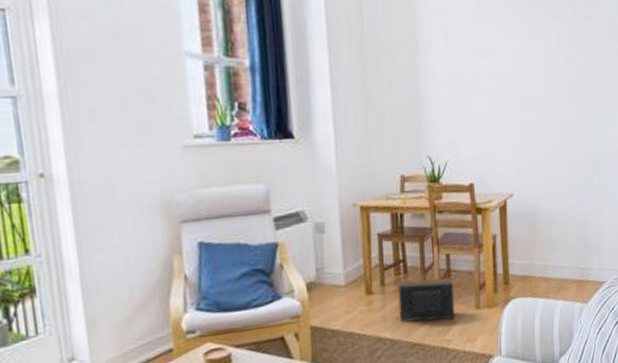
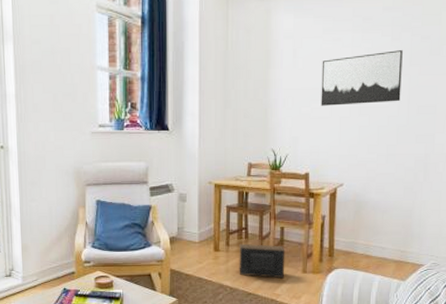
wall art: none [478,31,567,100] -> present [321,50,403,106]

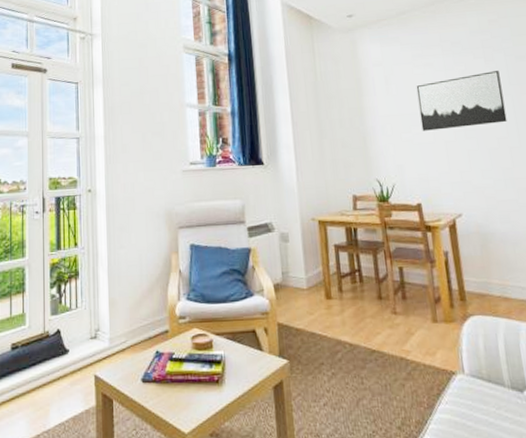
speaker: present [239,243,285,279] -> none [354,288,413,331]

